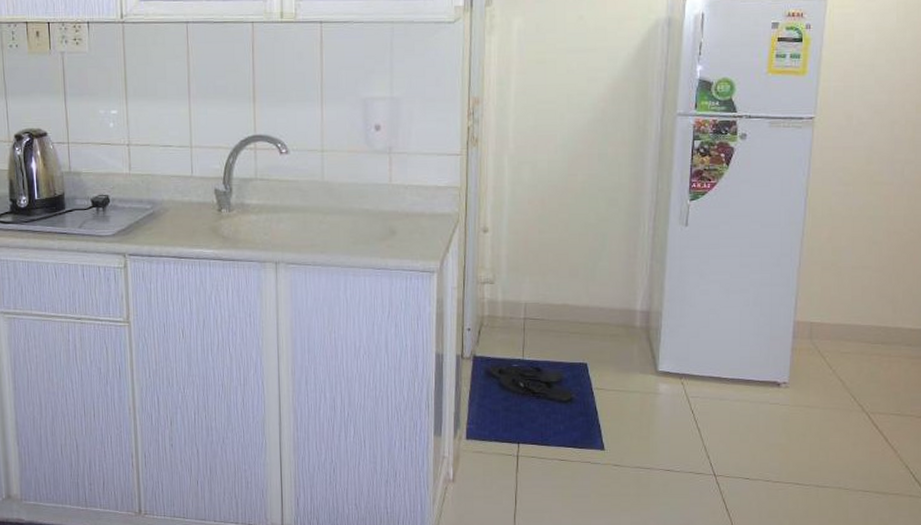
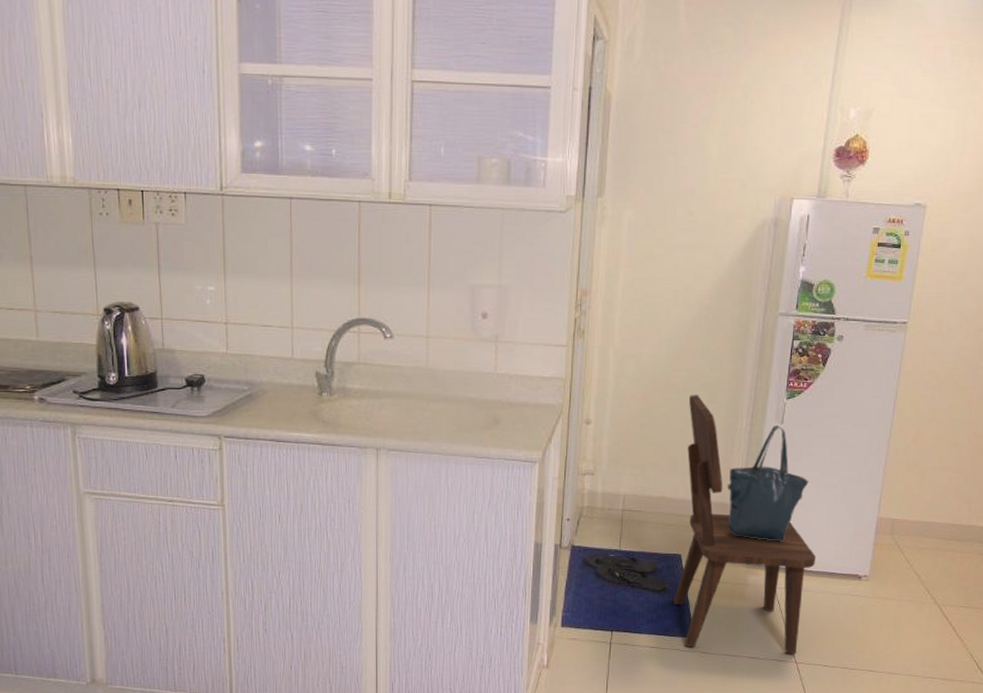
dining chair: none [581,199,731,467] -> present [674,395,817,655]
tote bag: none [632,228,718,348] -> present [727,425,809,541]

